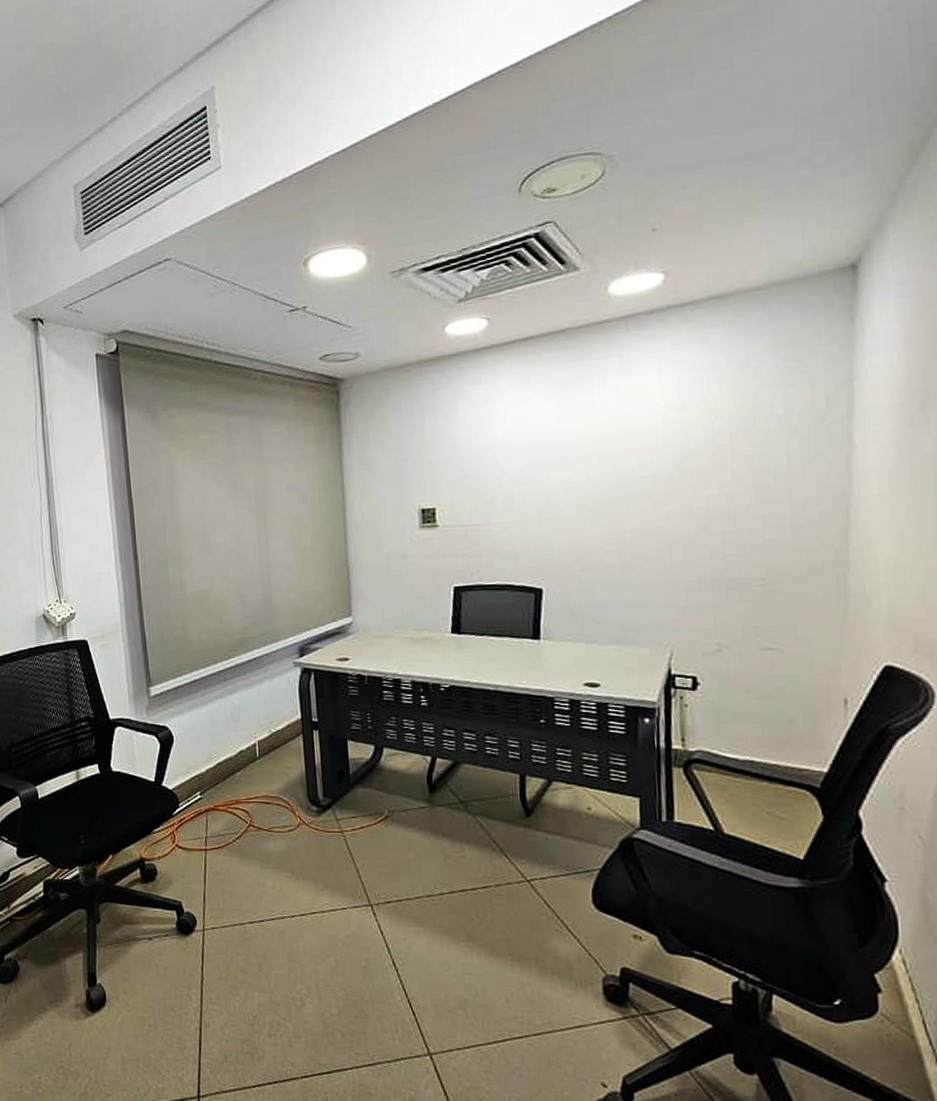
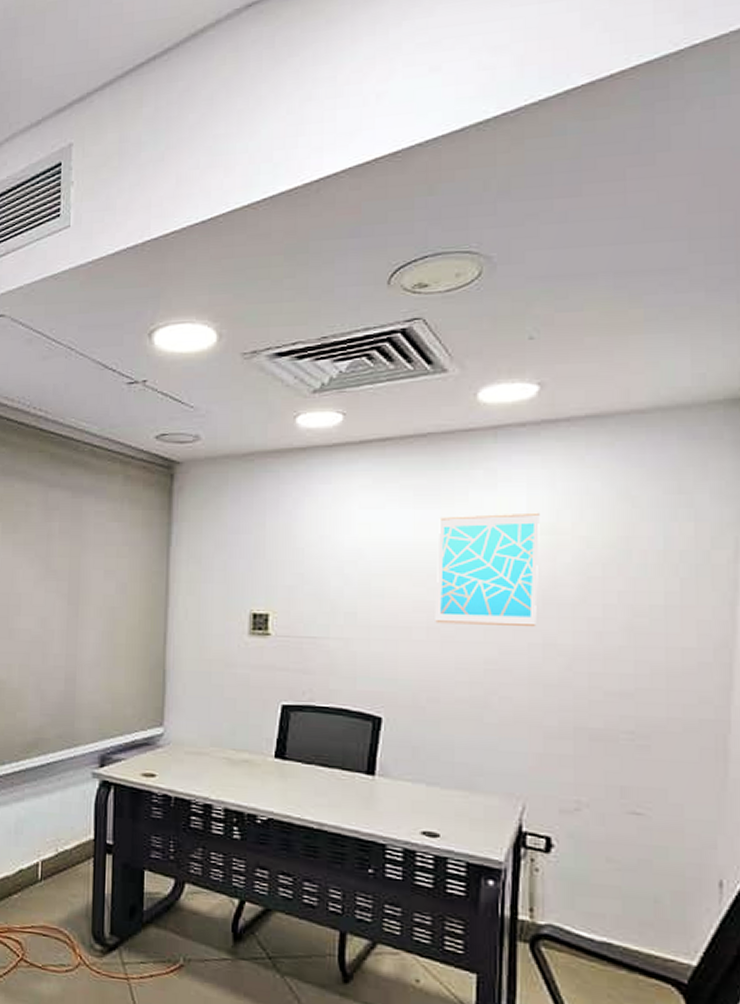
wall art: none [581,391,674,501] -> present [435,512,540,628]

